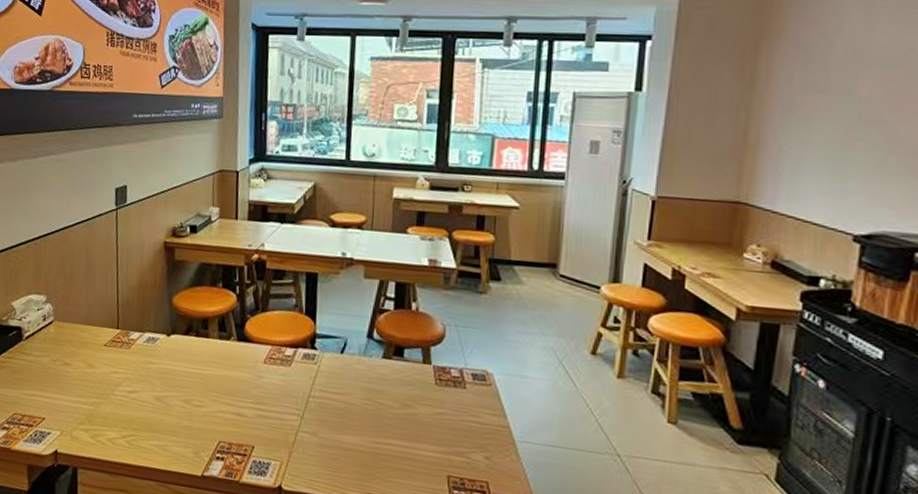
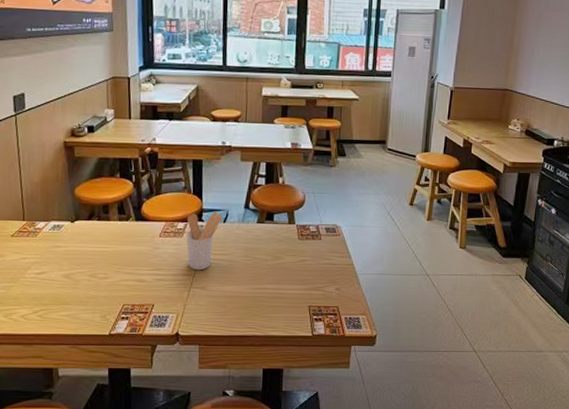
utensil holder: none [295,338,341,411] -> present [186,211,224,270]

